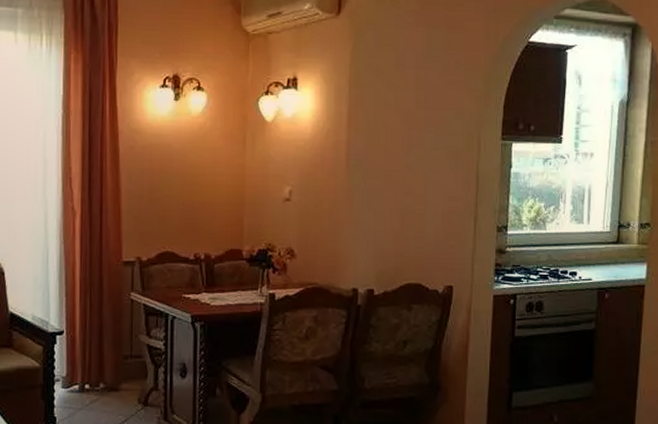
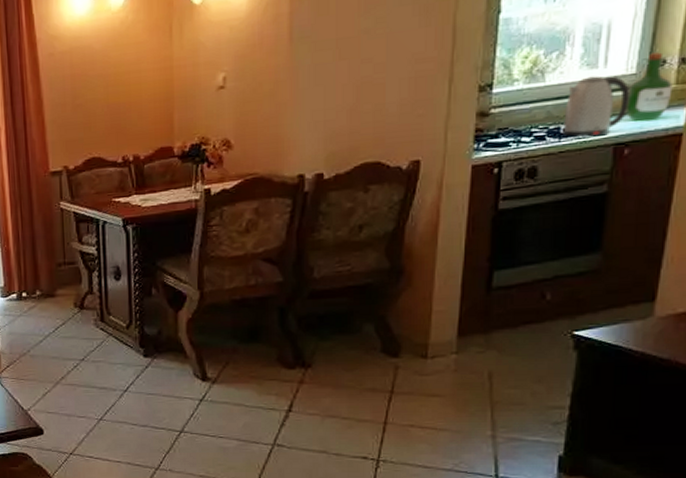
kettle: none [560,230,606,281] -> present [563,75,630,138]
wine bottle: none [605,217,636,272] -> present [626,52,673,122]

